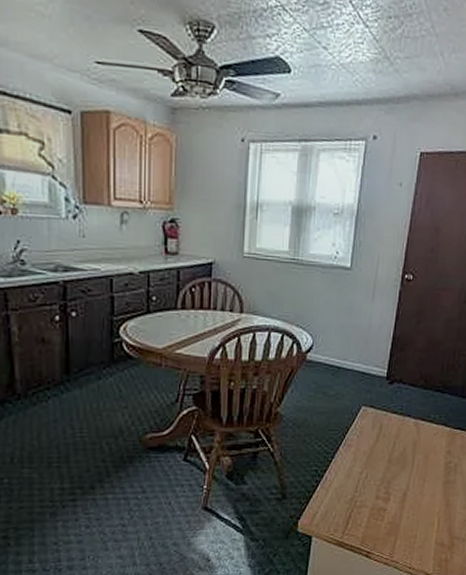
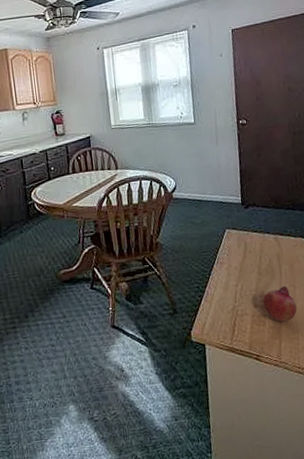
fruit: none [385,479,422,518] -> present [262,286,297,322]

